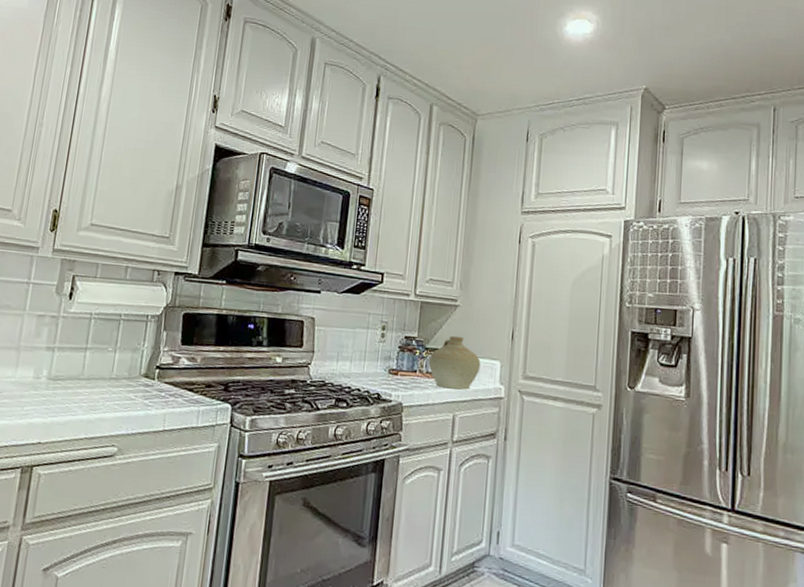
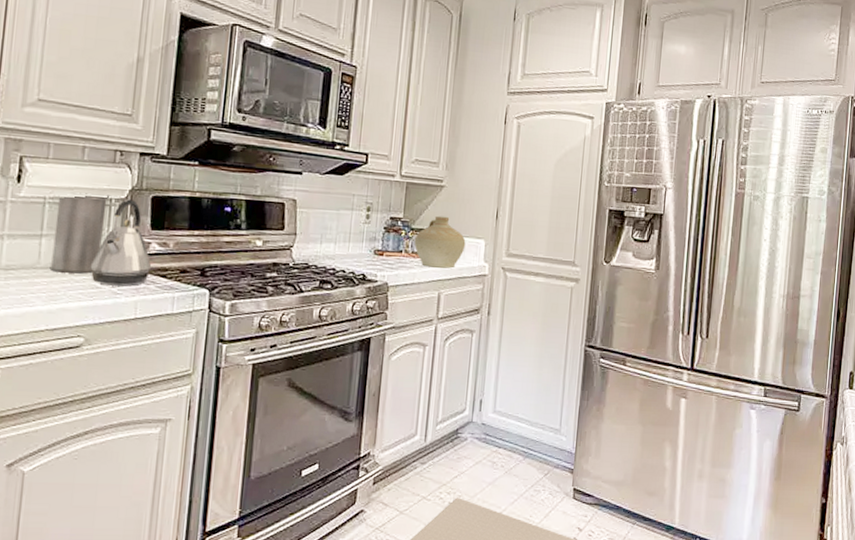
canister: none [91,311,145,386] -> present [49,195,107,274]
kettle: none [126,316,181,399] -> present [90,199,152,286]

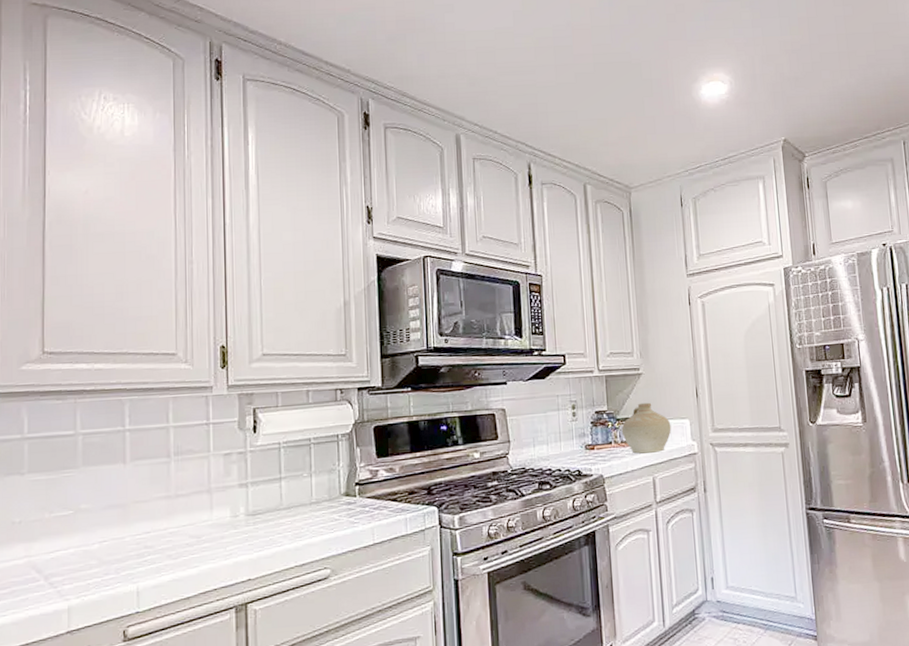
canister: present [49,195,107,274] -> none [291,434,335,511]
kettle: present [90,199,152,286] -> none [327,432,383,517]

